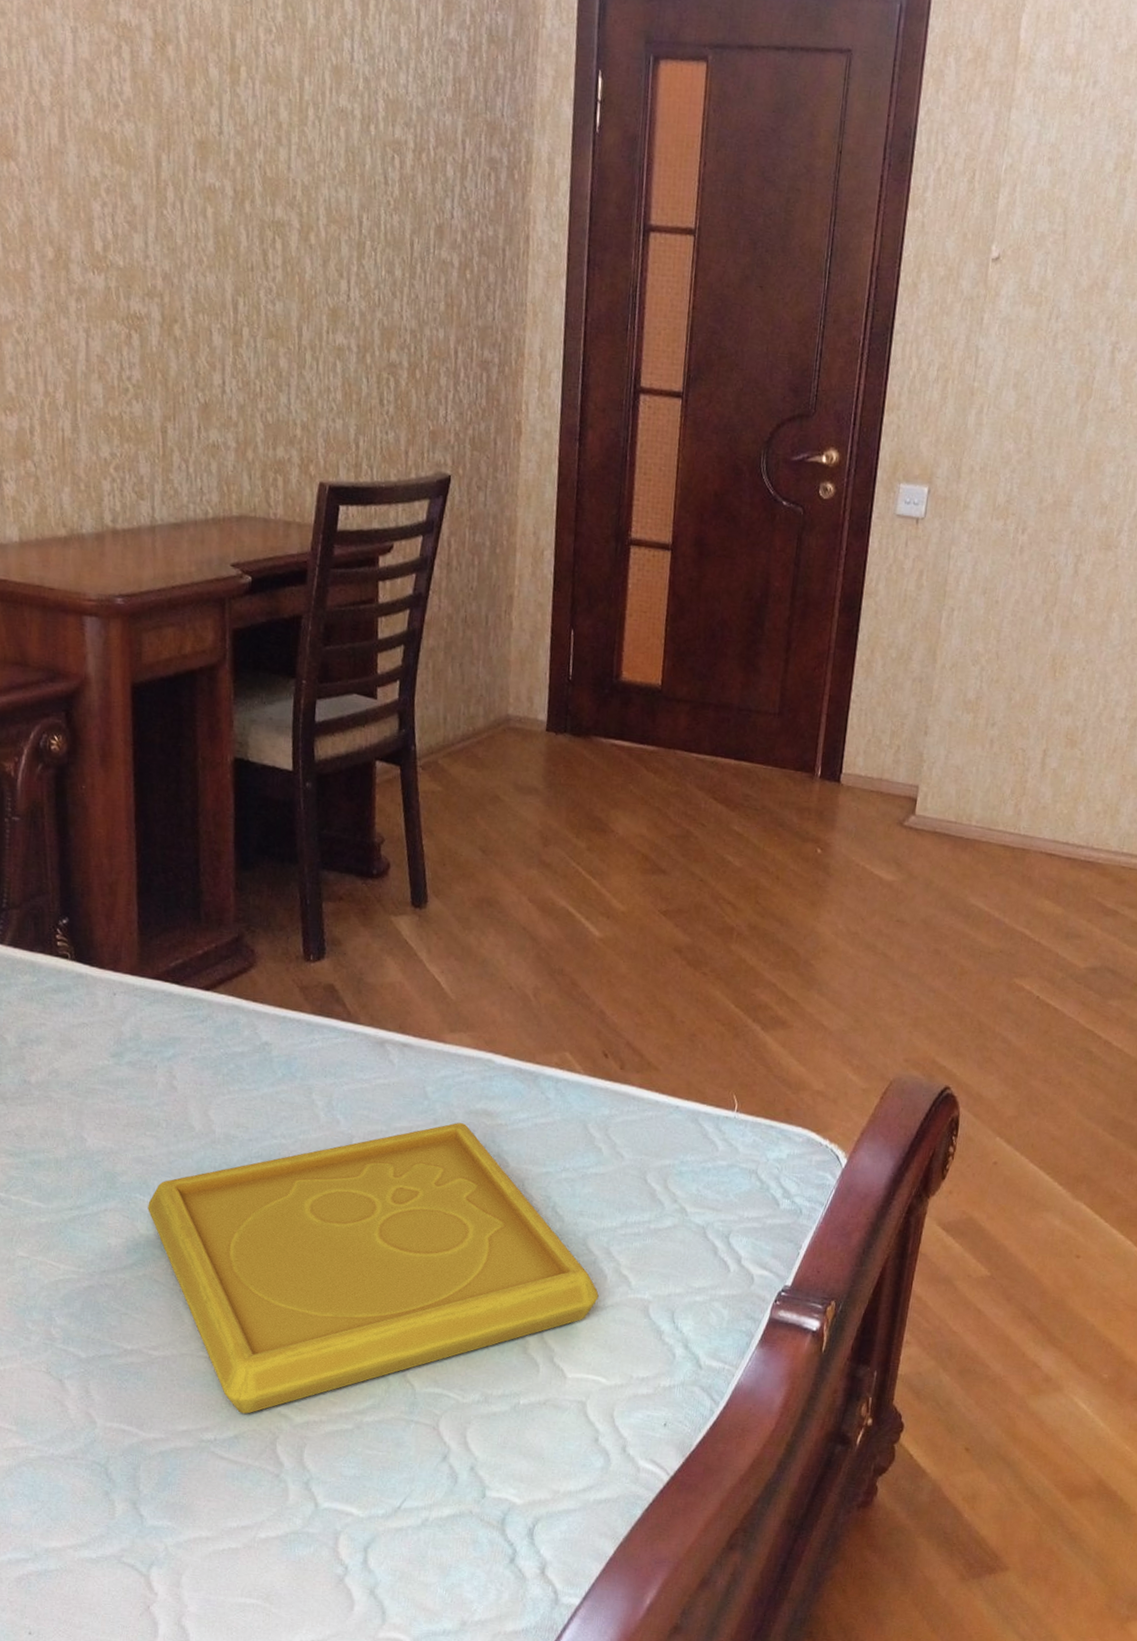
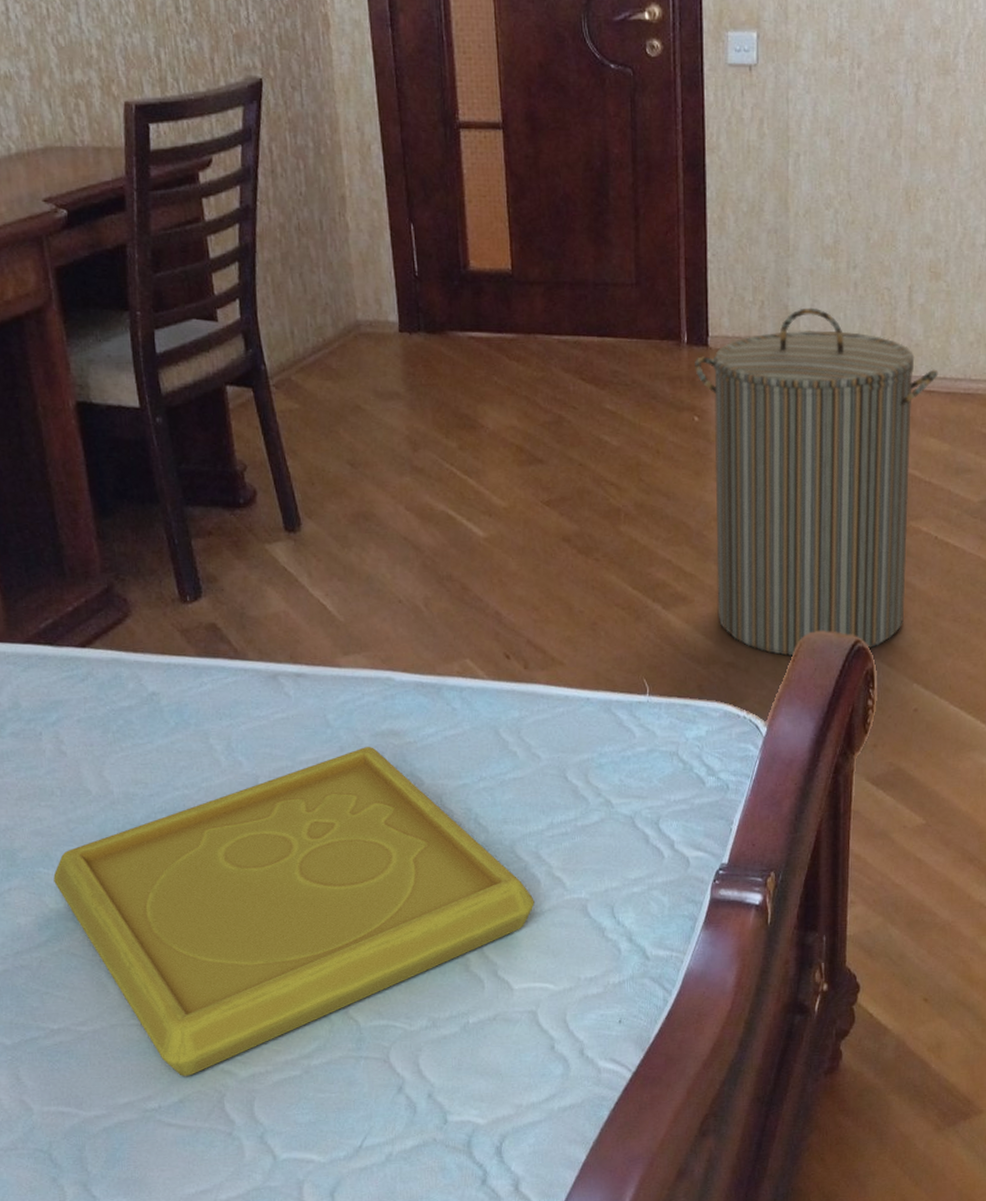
laundry hamper: none [814,758,1062,1097] -> present [695,307,938,657]

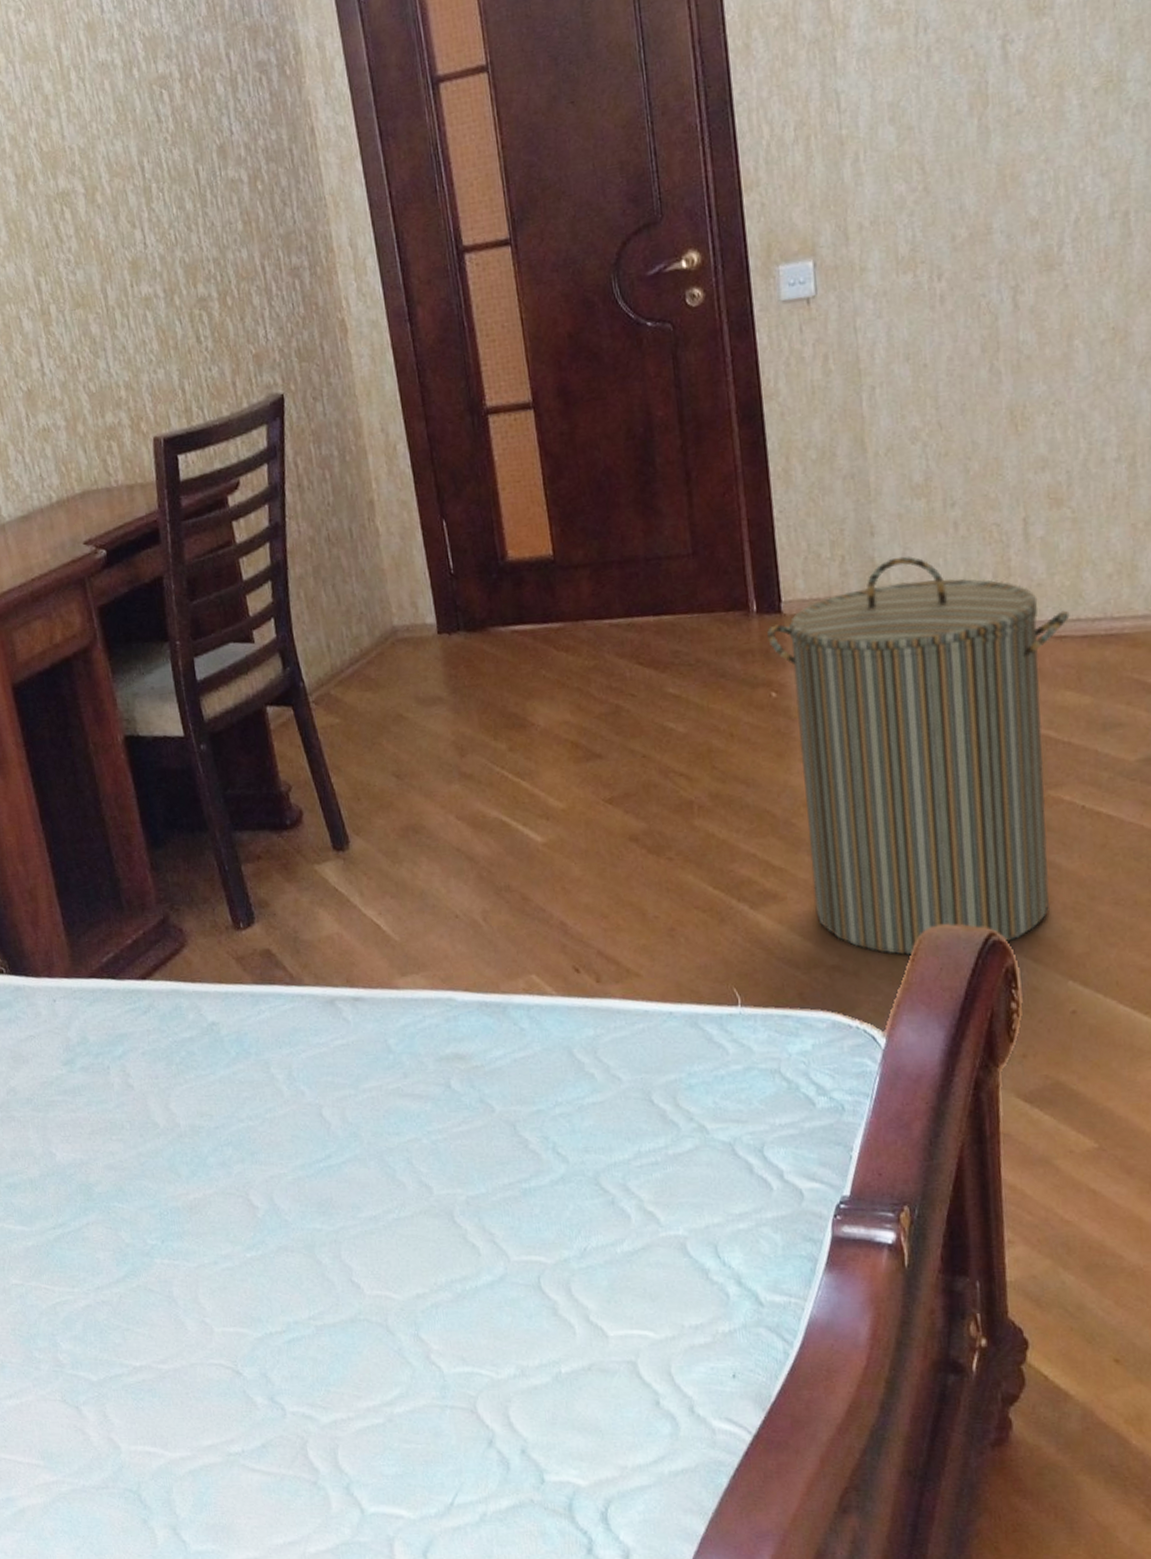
serving tray: present [53,747,535,1076] -> none [128,1072,626,1420]

